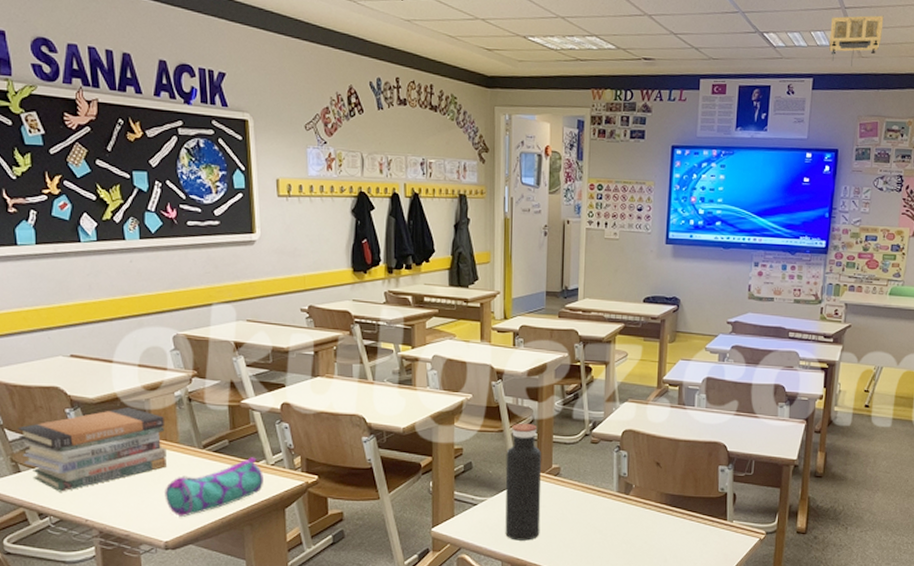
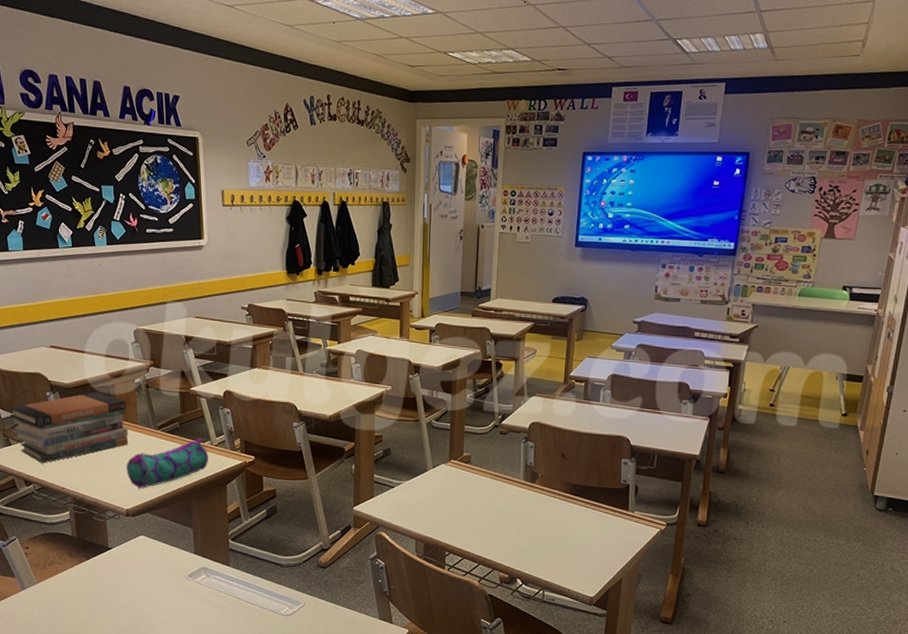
water bottle: present [505,423,542,541] -> none [419,413,454,522]
projector: present [829,15,884,66] -> none [743,17,801,69]

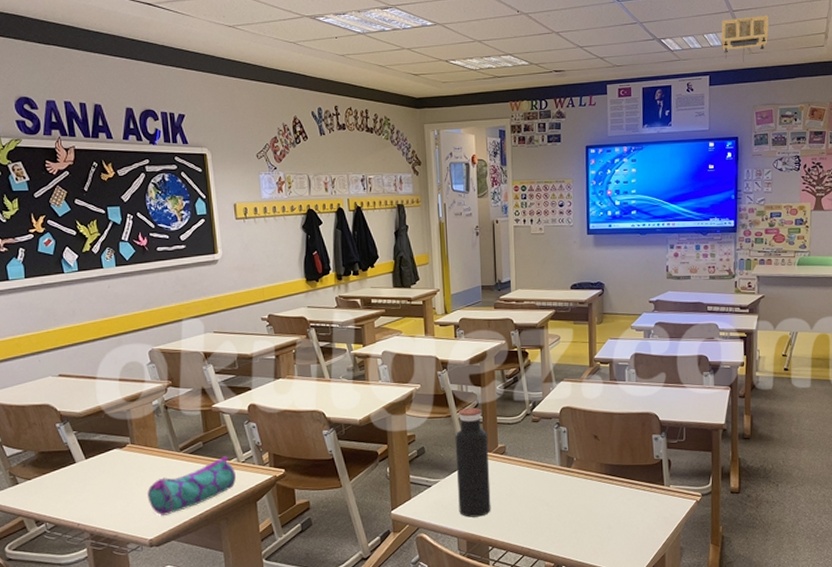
book stack: present [8,392,129,464] -> none [14,418,149,500]
water bottle: none [419,413,454,522] -> present [455,407,491,517]
projector: none [743,17,801,69] -> present [721,15,769,62]

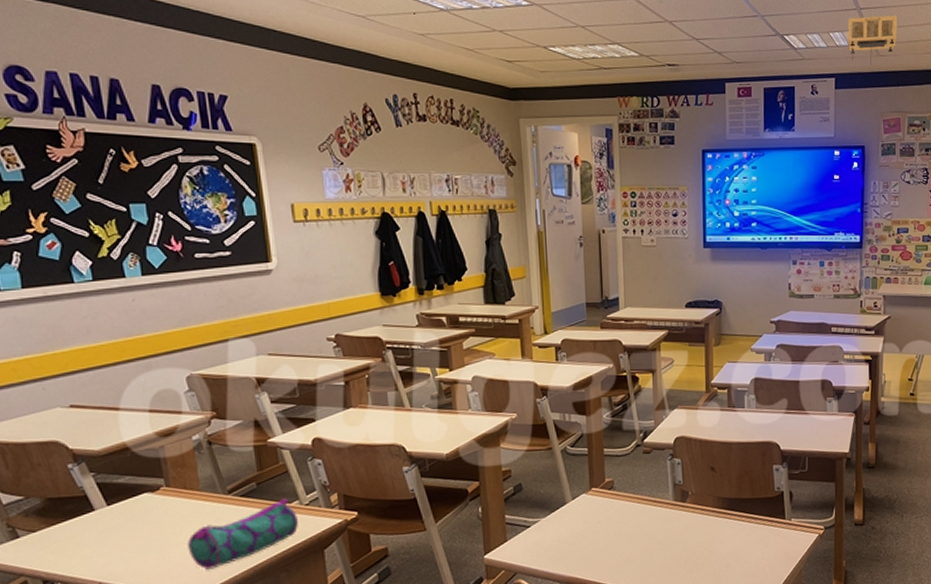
water bottle: present [455,407,491,517] -> none [557,438,598,560]

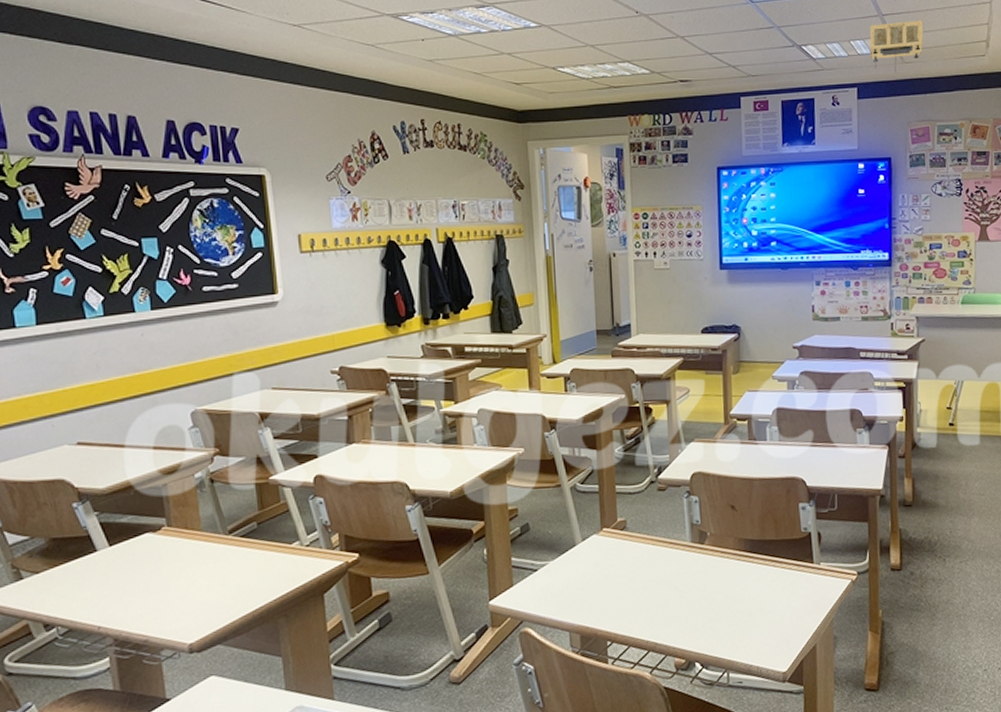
pencil case: present [188,498,298,570] -> none [187,539,298,614]

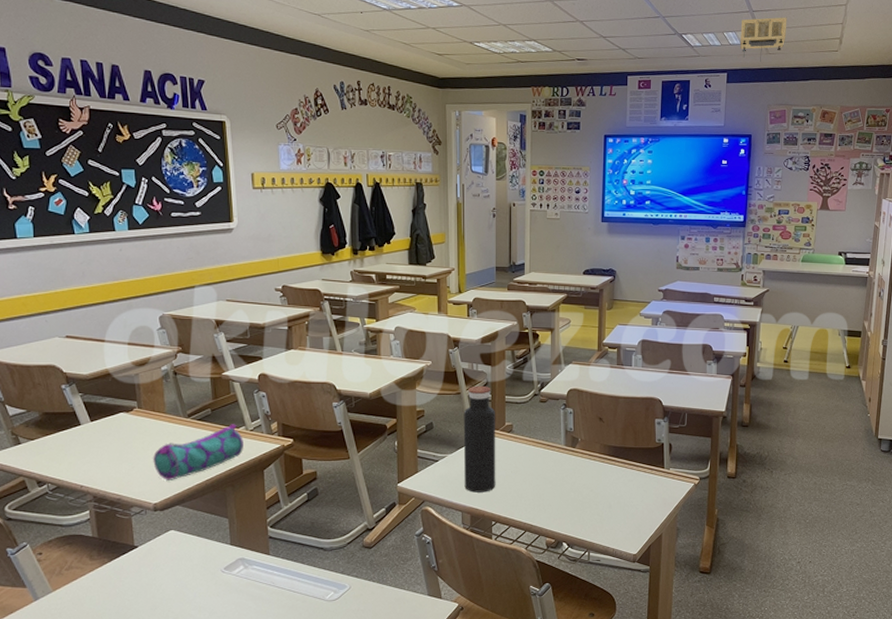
pencil case: none [187,539,298,614] -> present [153,424,243,480]
water bottle: none [566,474,610,607] -> present [463,385,496,493]

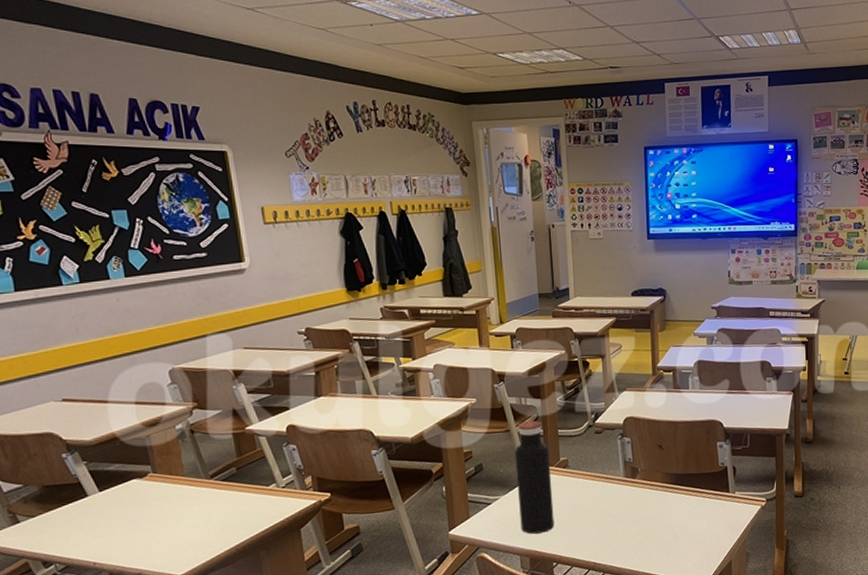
pencil case: present [153,424,243,480] -> none [174,482,276,549]
projector: present [740,17,787,62] -> none [779,14,827,62]

